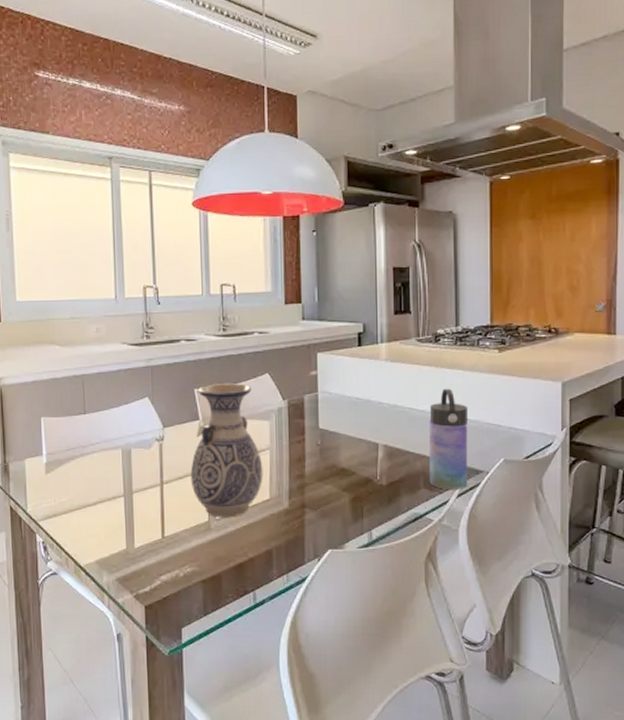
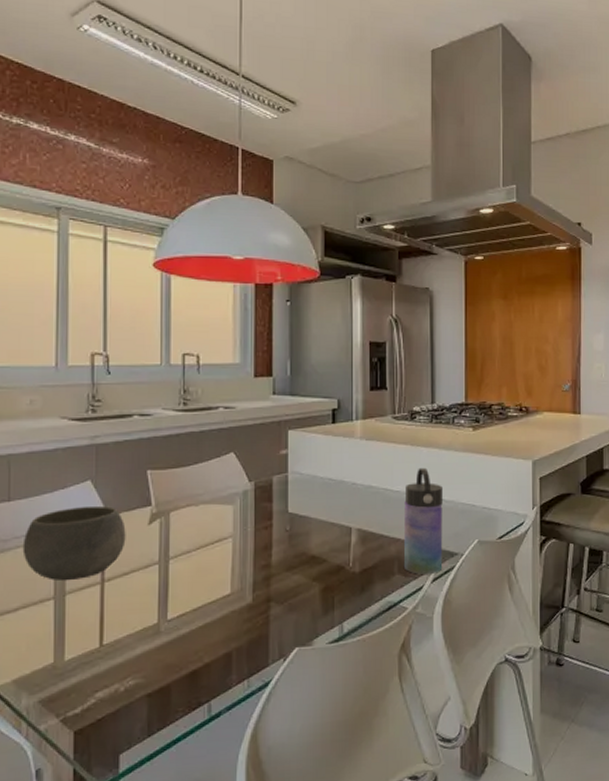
bowl: none [97,419,179,482] -> present [22,505,126,581]
vase: present [190,383,263,518] -> none [138,464,224,619]

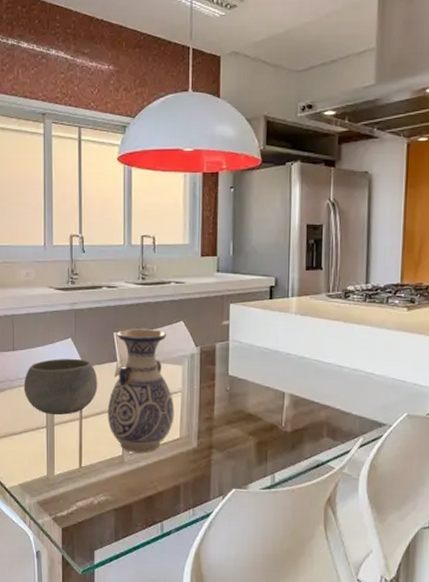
vase: none [138,464,224,619] -> present [107,328,175,453]
water bottle: present [403,467,443,574] -> none [332,343,373,440]

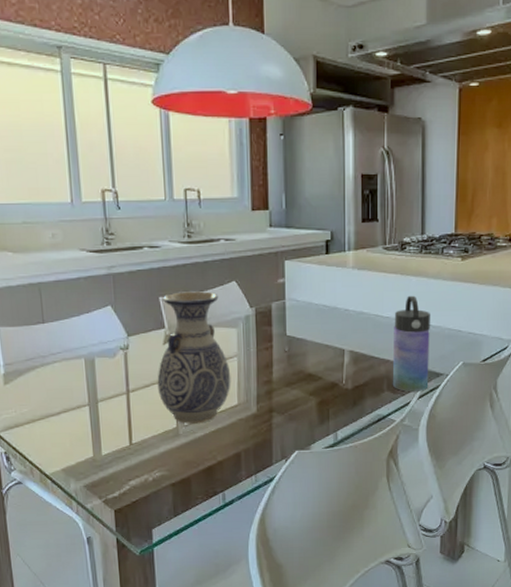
bowl: present [24,358,98,415] -> none [58,327,145,391]
water bottle: none [332,343,373,440] -> present [392,295,430,392]

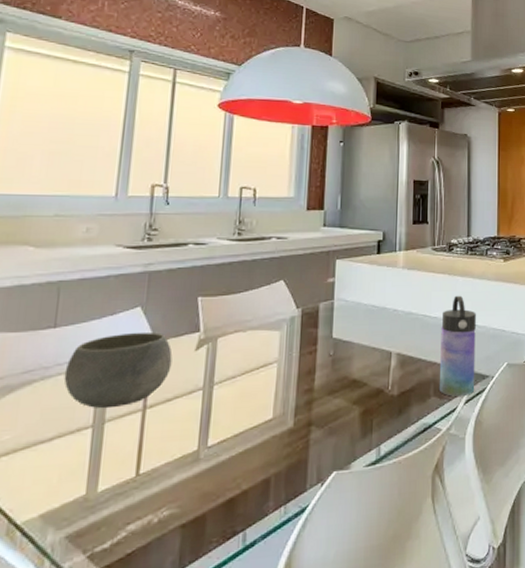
bowl: none [58,327,145,391] -> present [64,332,173,409]
vase: present [157,291,231,424] -> none [181,291,269,445]

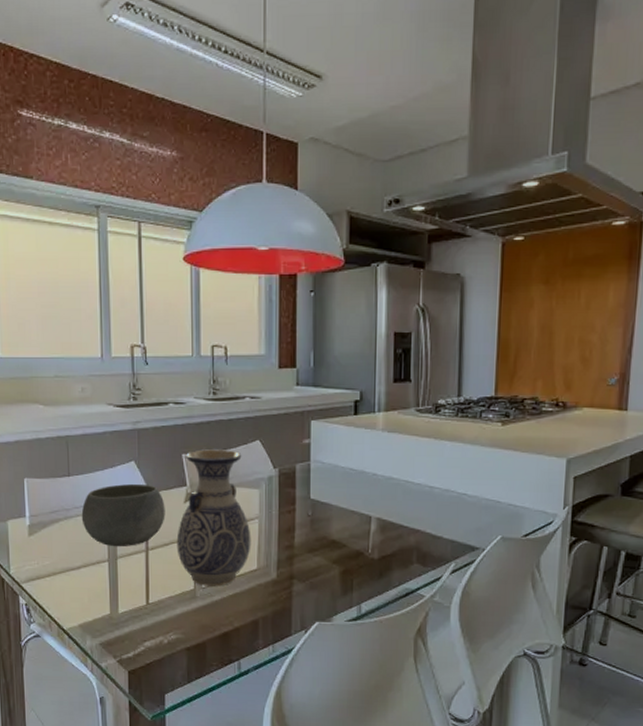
vase: none [181,291,269,445] -> present [176,449,251,587]
water bottle: present [439,295,476,397] -> none [422,461,466,566]

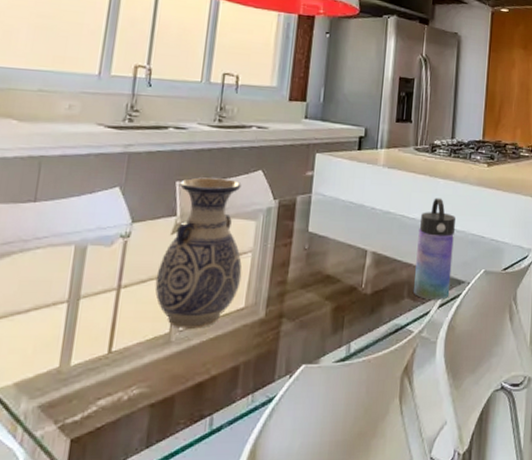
bowl: present [81,483,165,547] -> none [42,211,149,285]
water bottle: none [422,461,466,566] -> present [413,198,456,300]

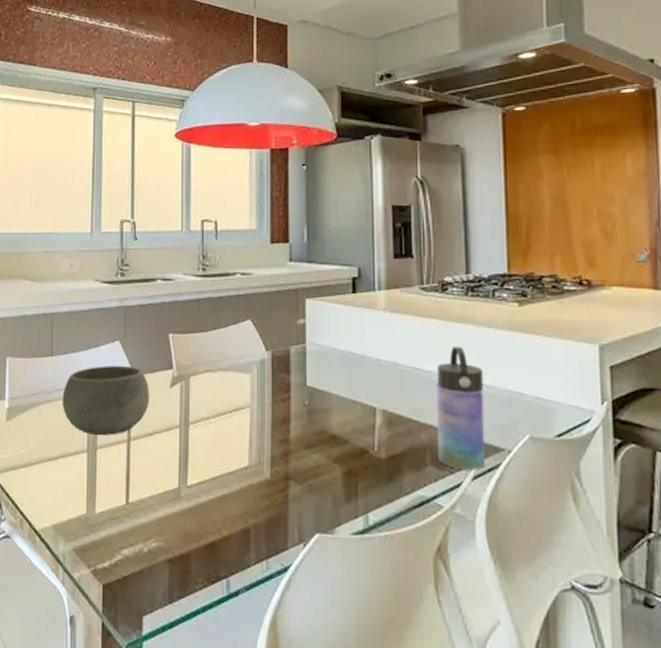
bowl: none [42,211,149,285] -> present [62,365,150,436]
vase: present [155,177,242,329] -> none [160,329,242,486]

